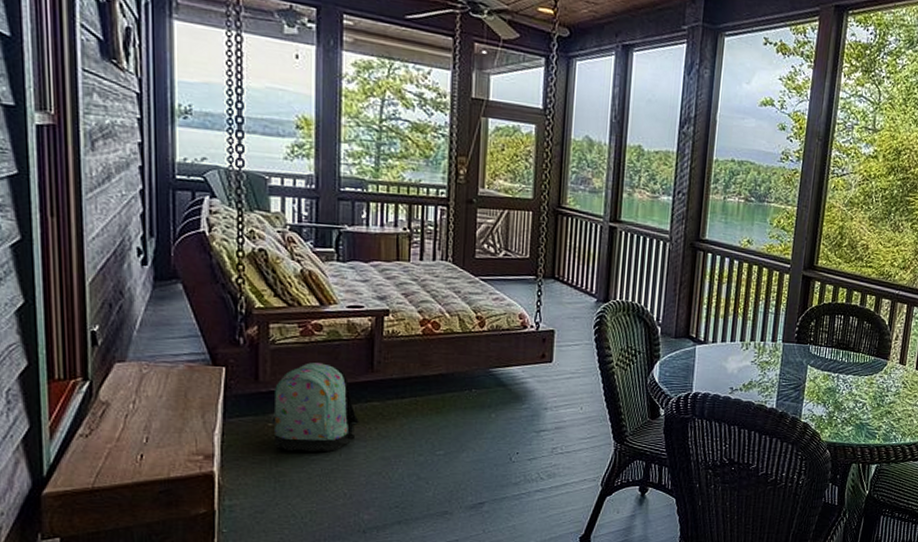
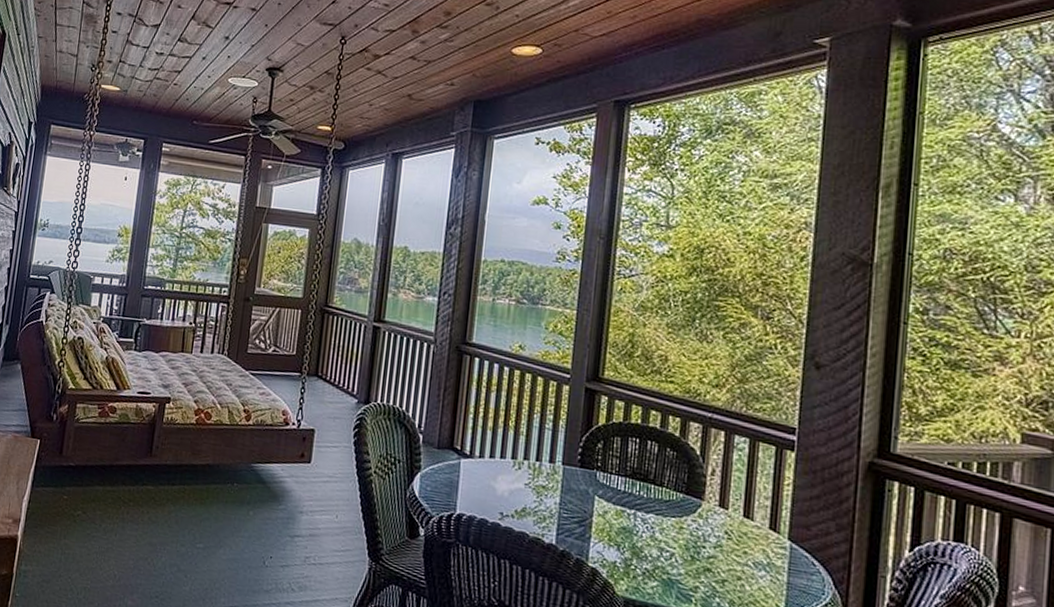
backpack: present [270,362,359,452] -> none [65,442,135,531]

